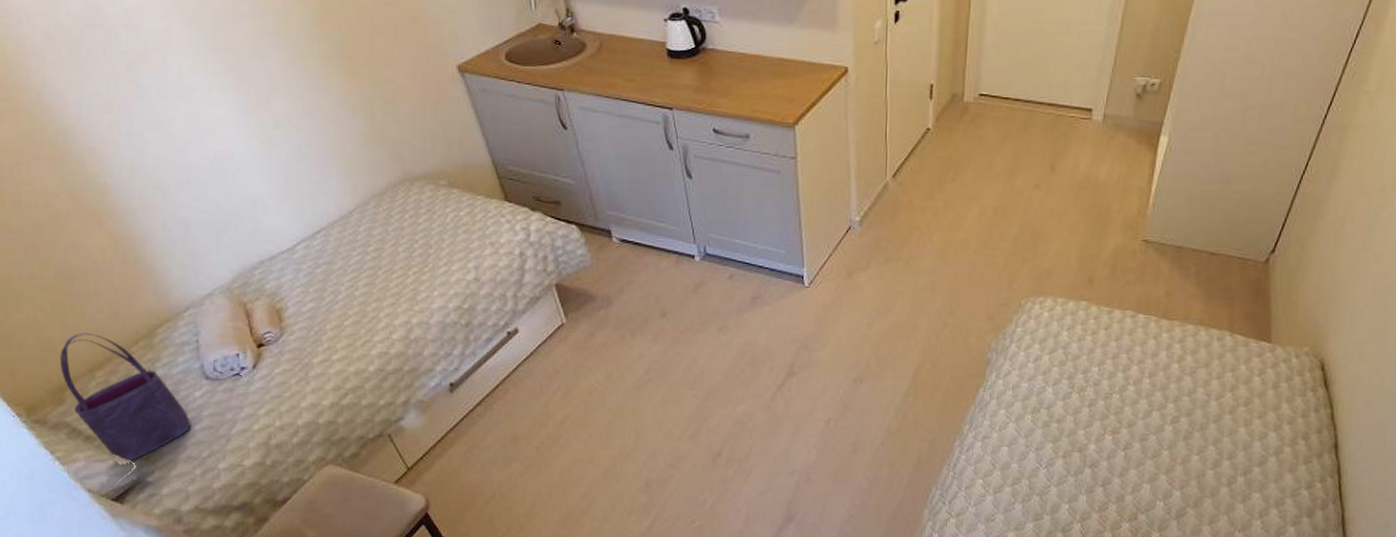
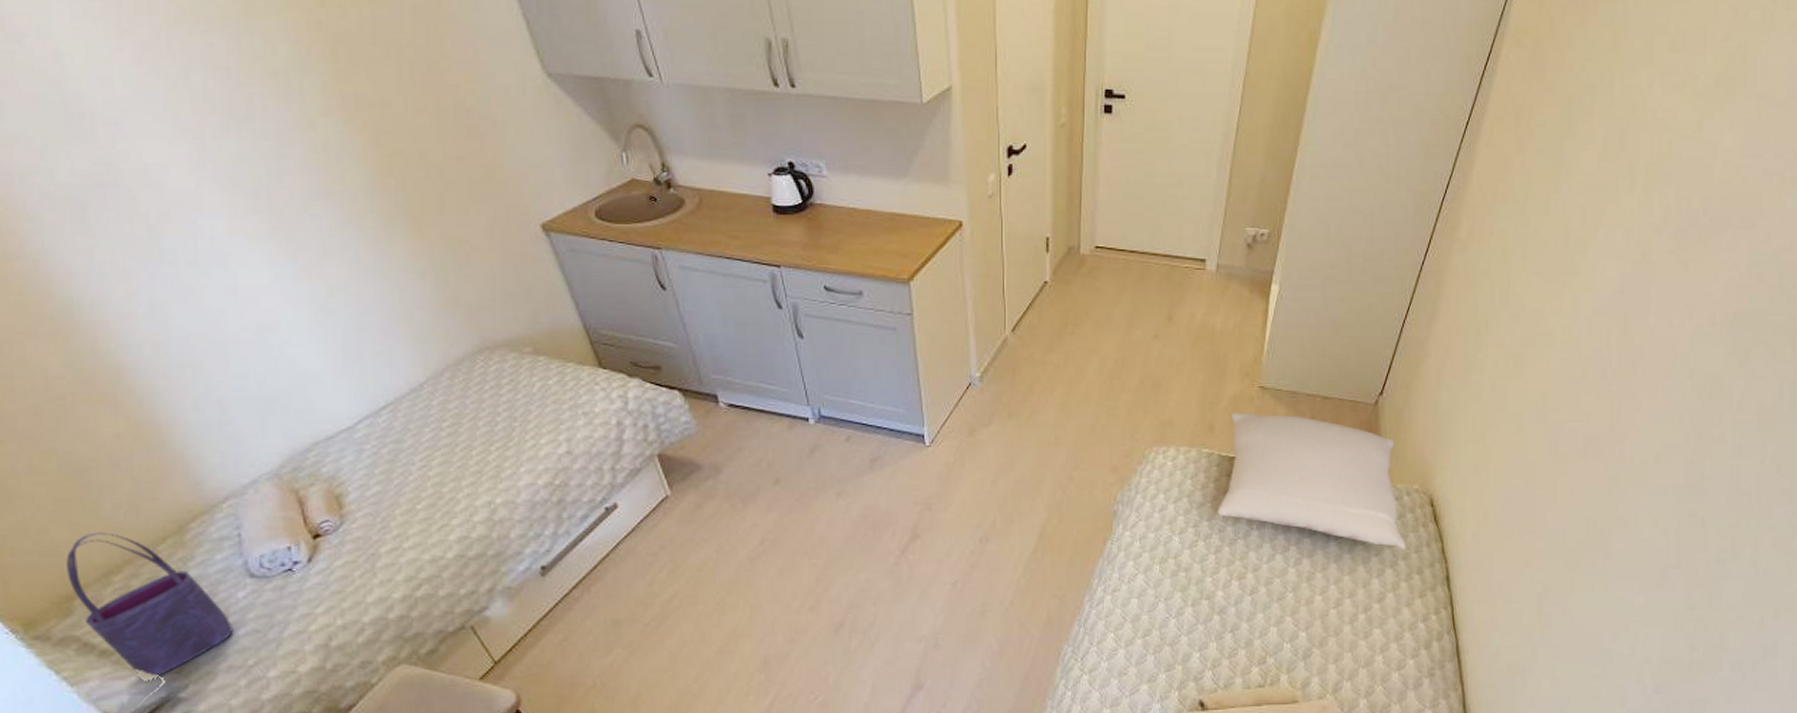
pillow: none [1093,265,1293,413] -> present [1217,413,1407,550]

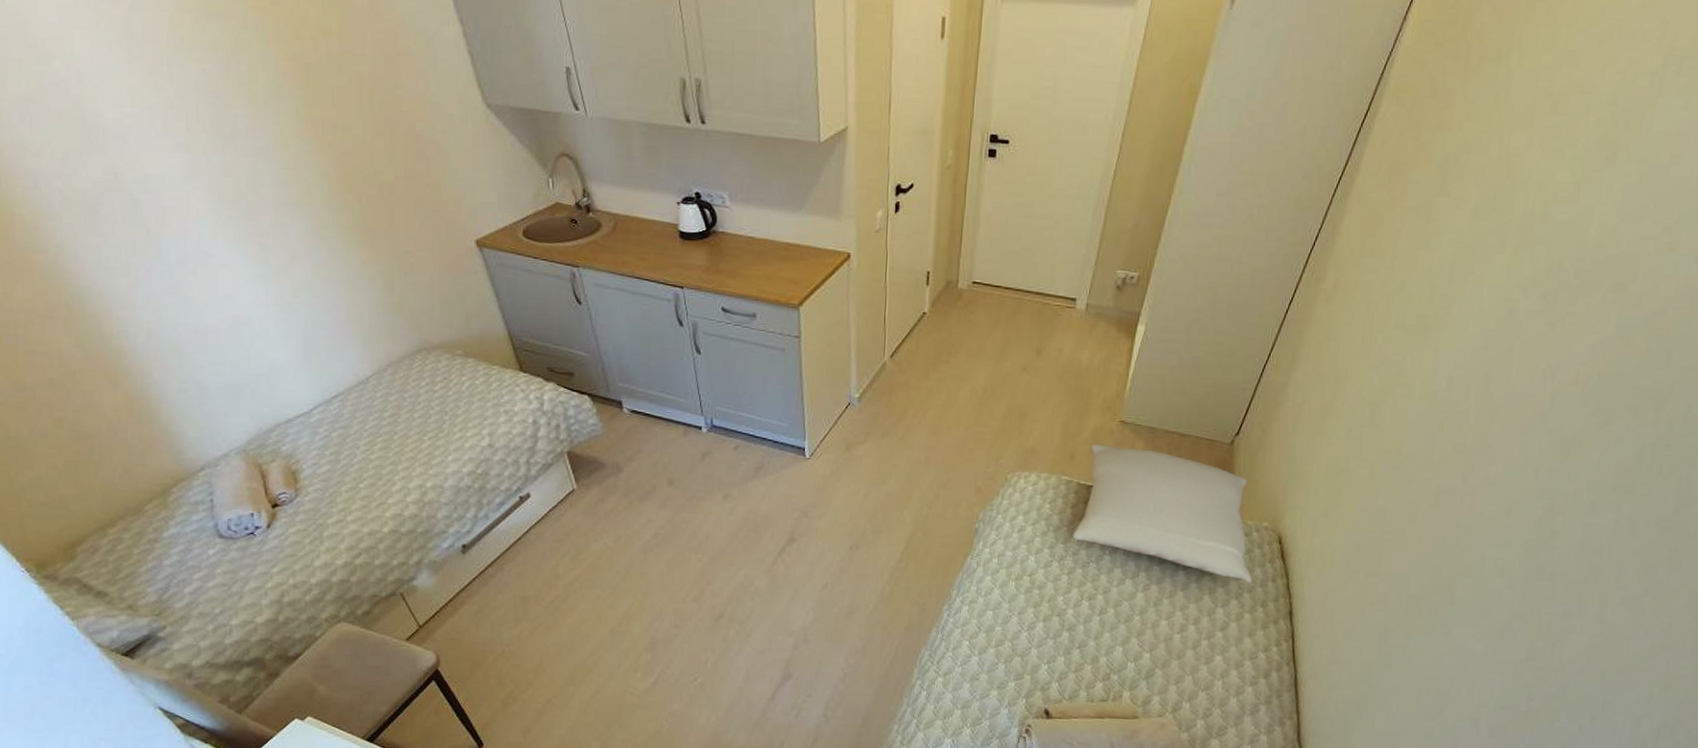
tote bag: present [66,532,234,678] -> none [72,490,204,618]

